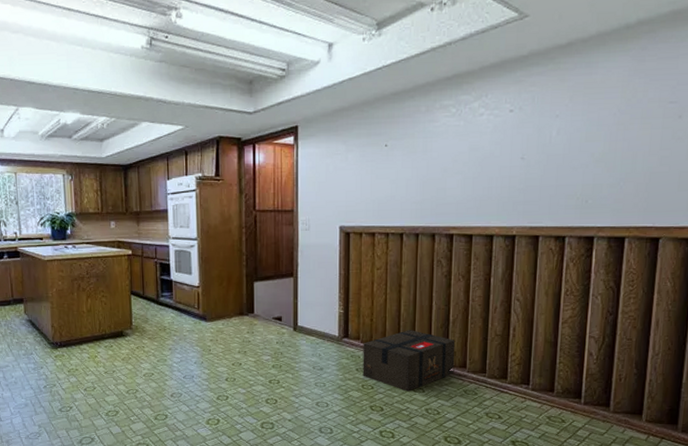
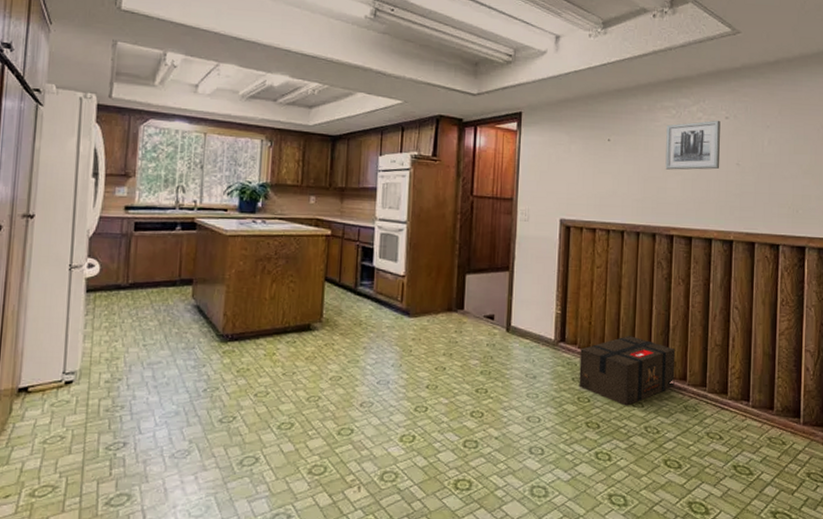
wall art: none [445,114,504,170] -> present [665,120,720,170]

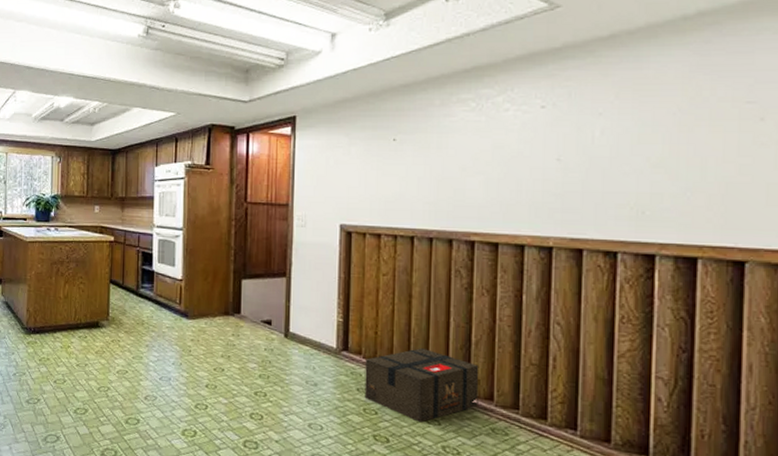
wall art: present [665,120,720,170] -> none [463,110,535,169]

